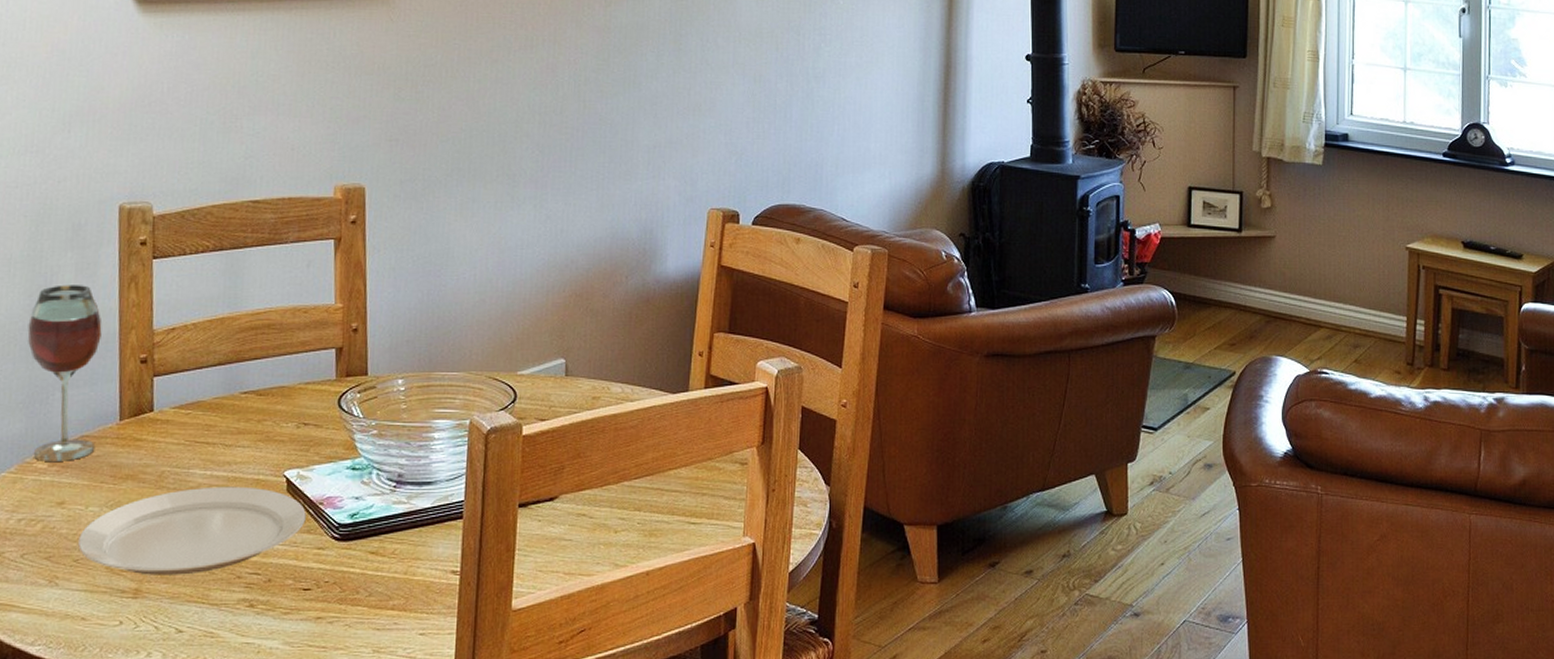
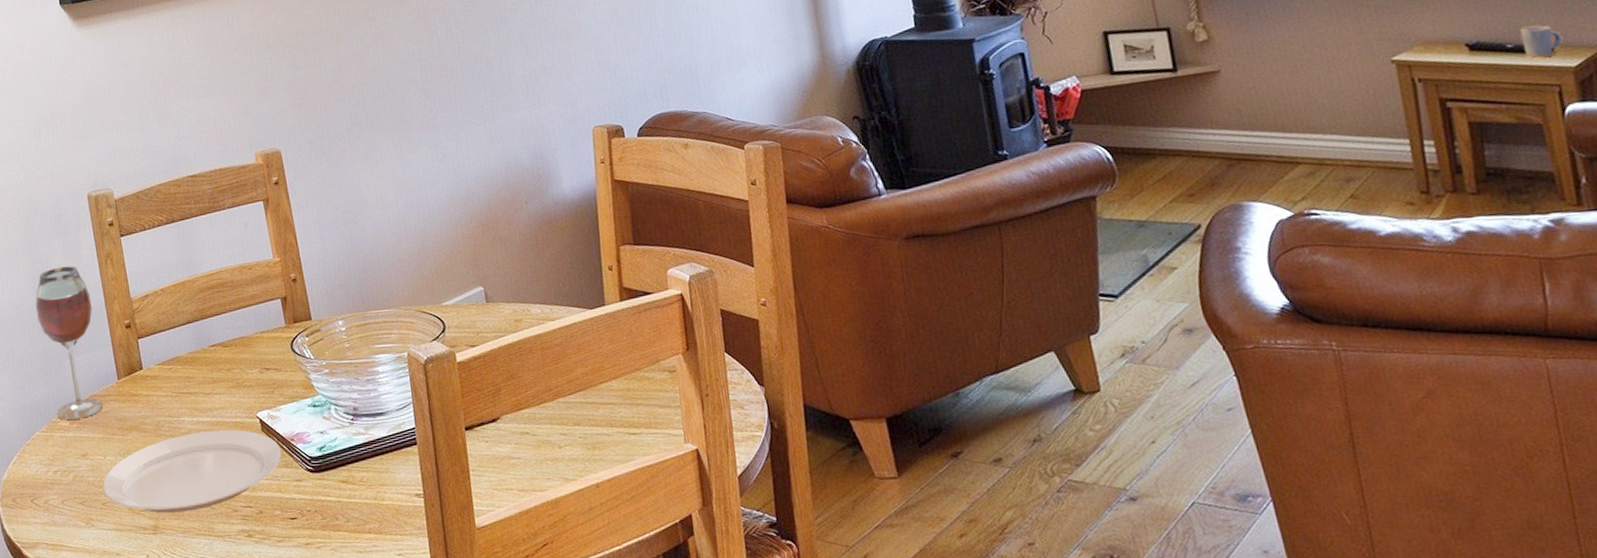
mug: none [1502,233,1529,262] -> present [1520,25,1562,58]

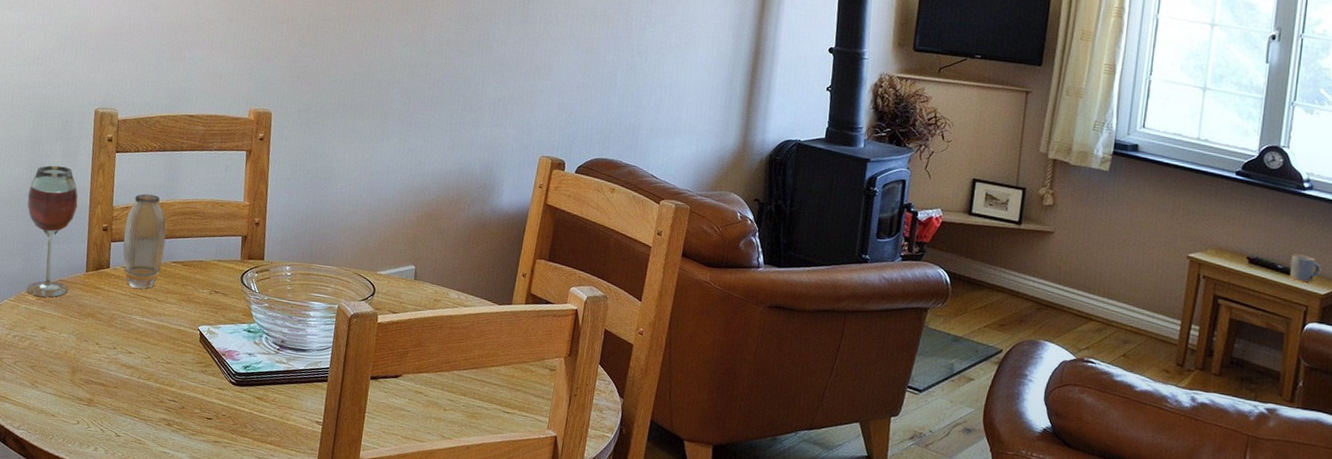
plate: present [102,429,282,513] -> none [52,330,213,394]
vase: none [149,274,200,386] -> present [123,193,166,289]

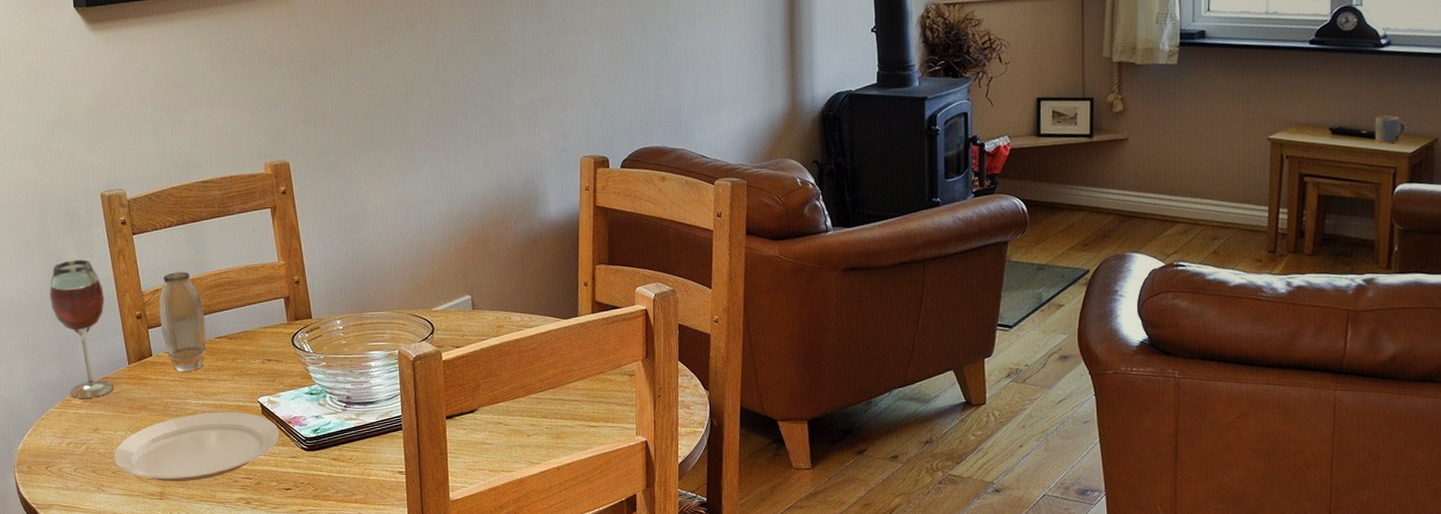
plate: none [52,330,213,394] -> present [113,411,280,482]

